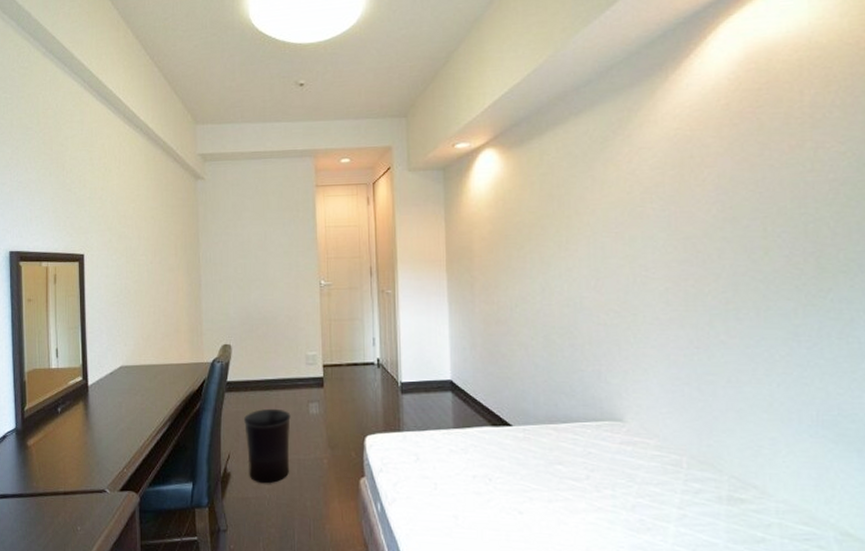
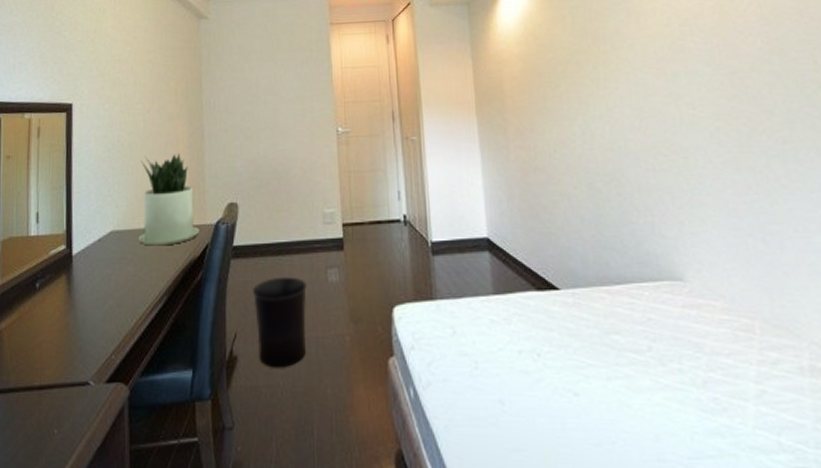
planter: none [144,301,198,380] -> present [138,154,199,246]

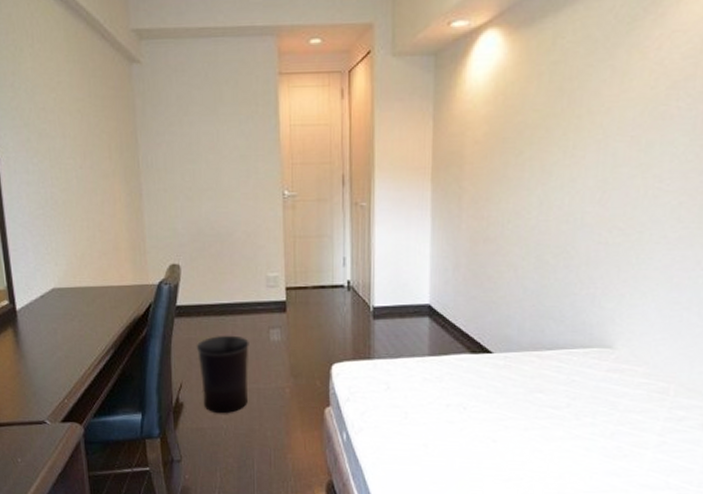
planter: present [138,154,199,246] -> none [76,213,142,304]

